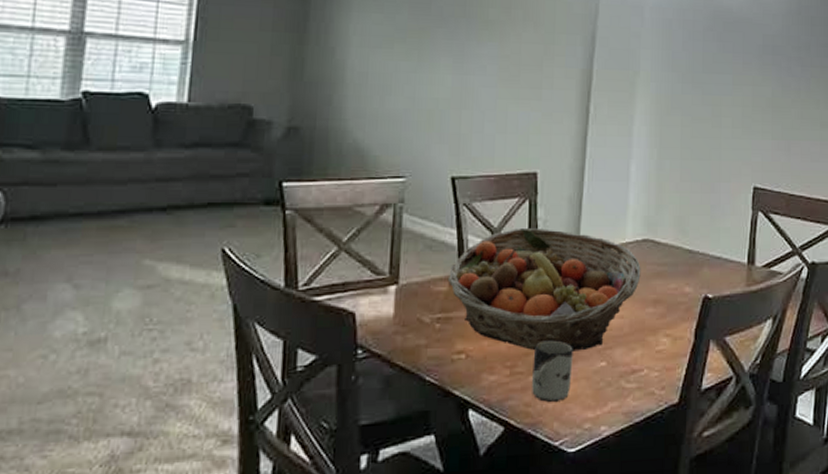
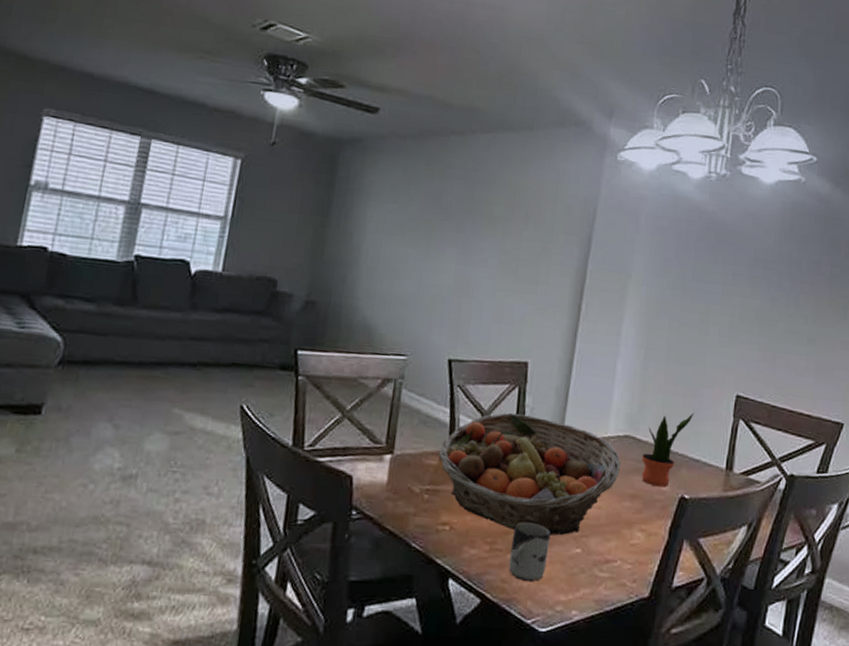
potted plant: none [662,209,713,289] -> present [641,412,695,488]

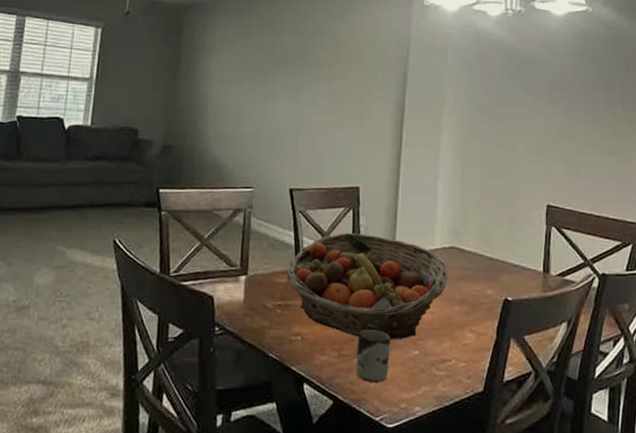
potted plant: present [641,412,695,488] -> none [467,223,511,292]

